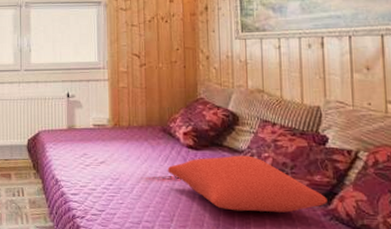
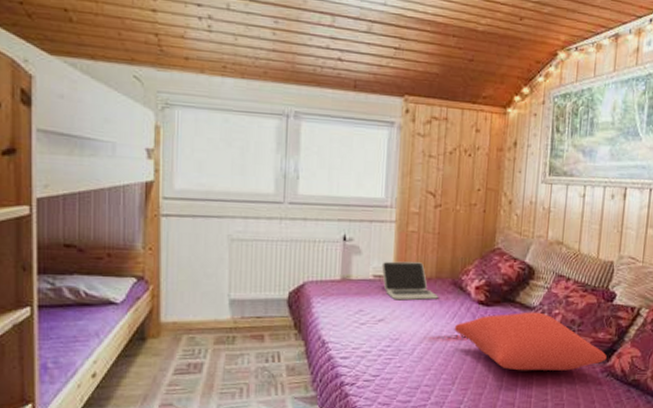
laptop: none [99,112,150,146] -> present [381,261,438,301]

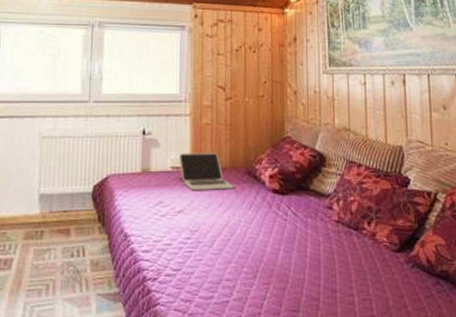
cushion: present [454,312,607,371] -> none [251,199,410,263]

